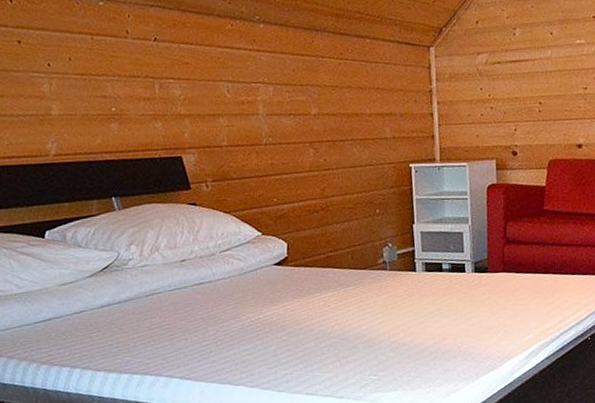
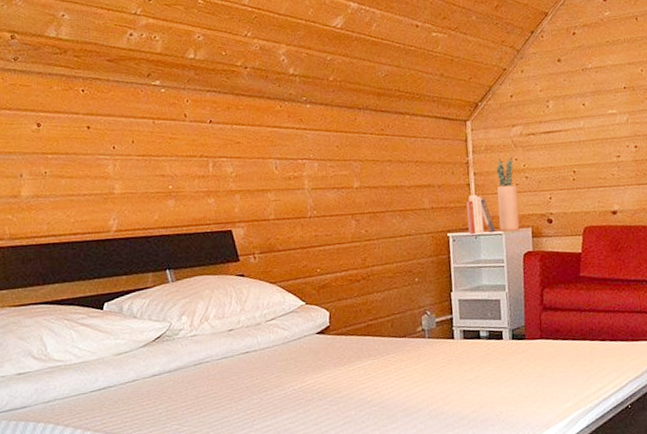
books: none [428,125,459,166] -> present [465,195,496,235]
vase: none [461,85,484,164] -> present [496,156,520,232]

